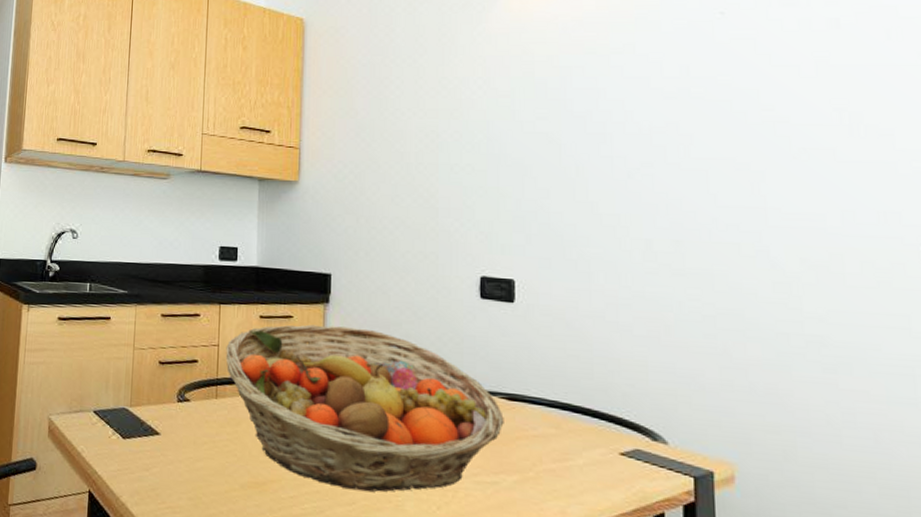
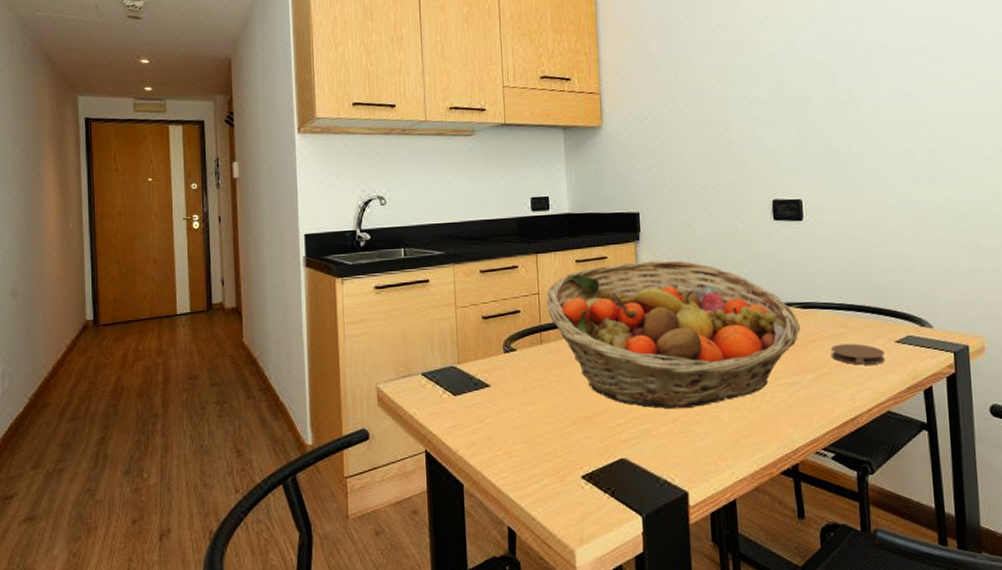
coaster: none [539,446,605,477] -> present [830,343,885,365]

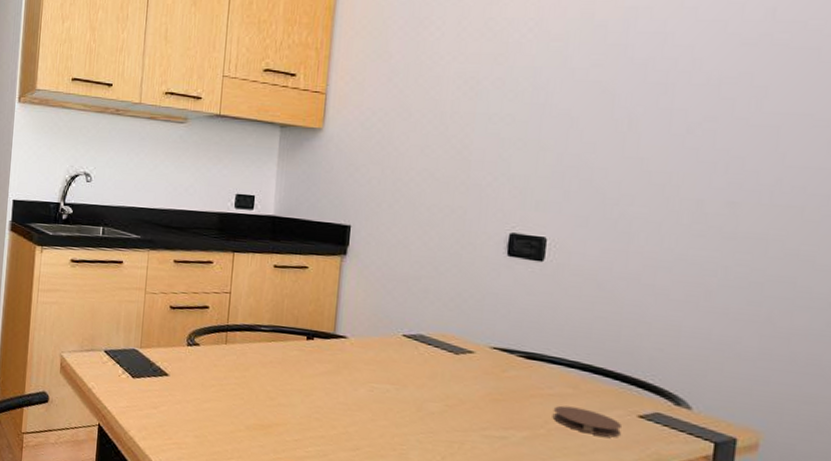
fruit basket: present [546,260,800,409] -> none [237,275,520,441]

